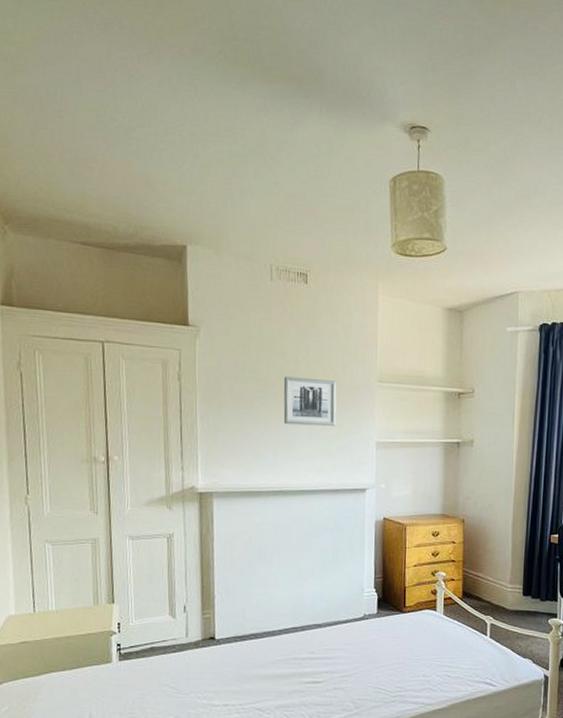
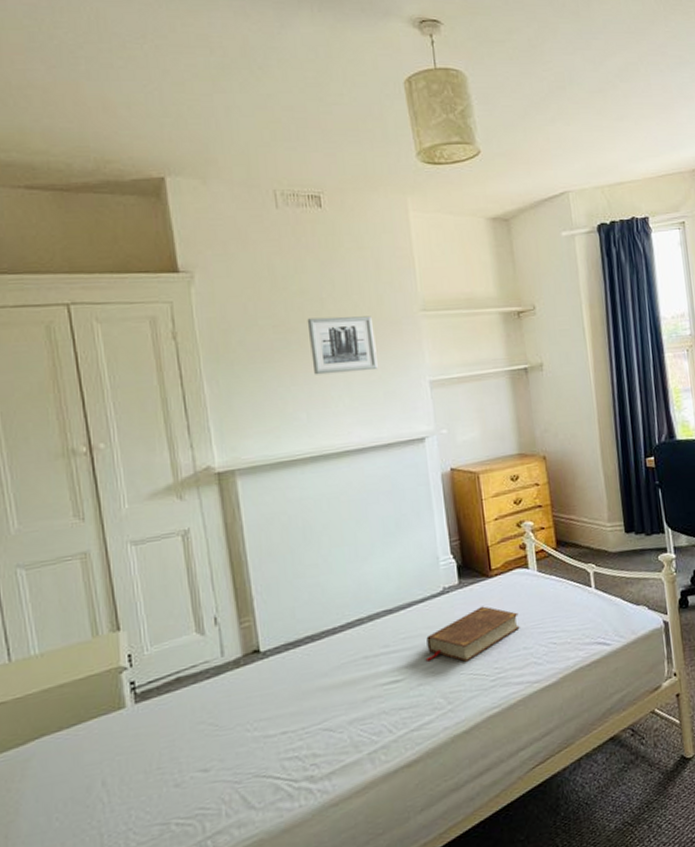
book: none [342,635,423,677] -> present [425,606,520,662]

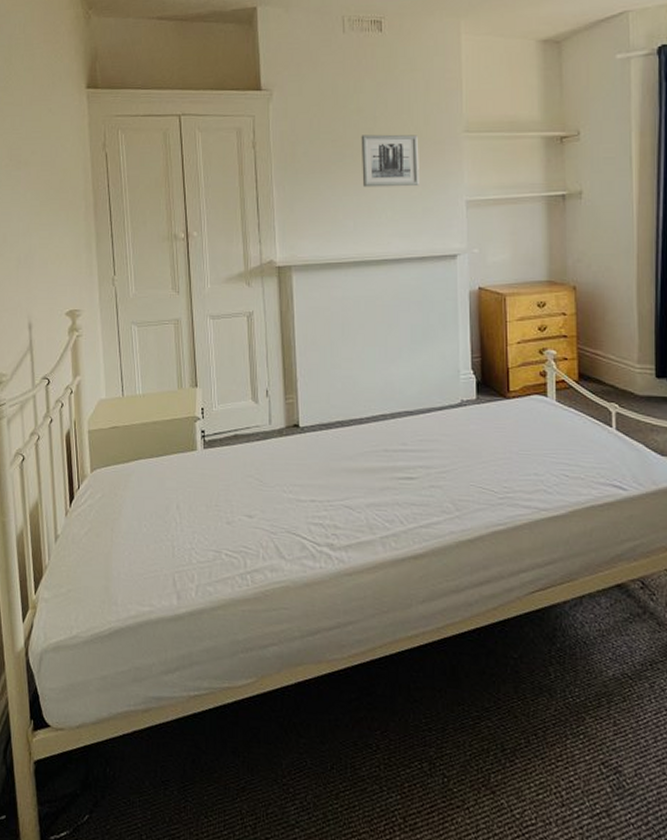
book: present [425,606,520,662] -> none [439,425,533,474]

